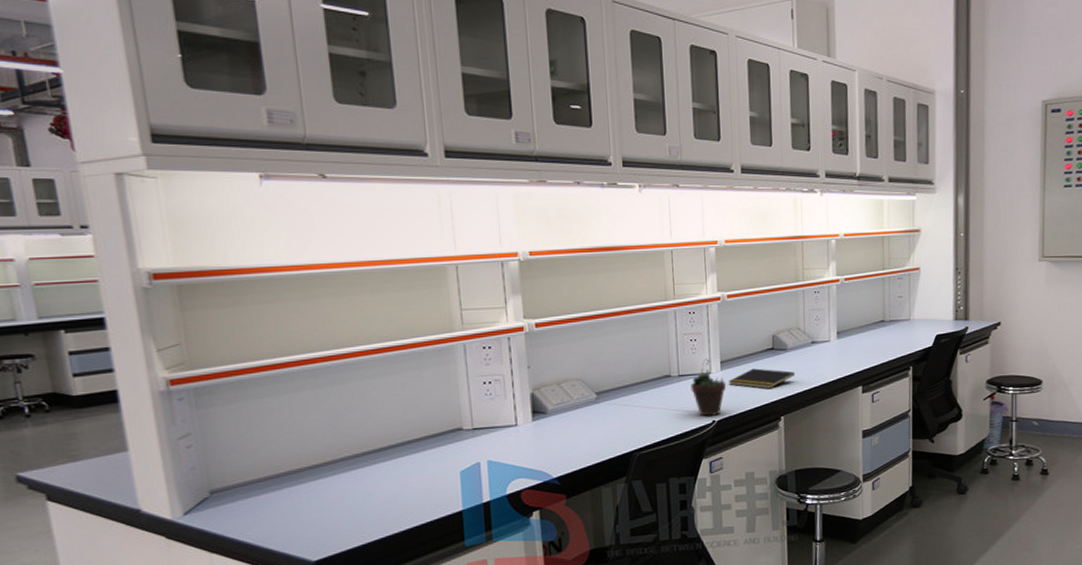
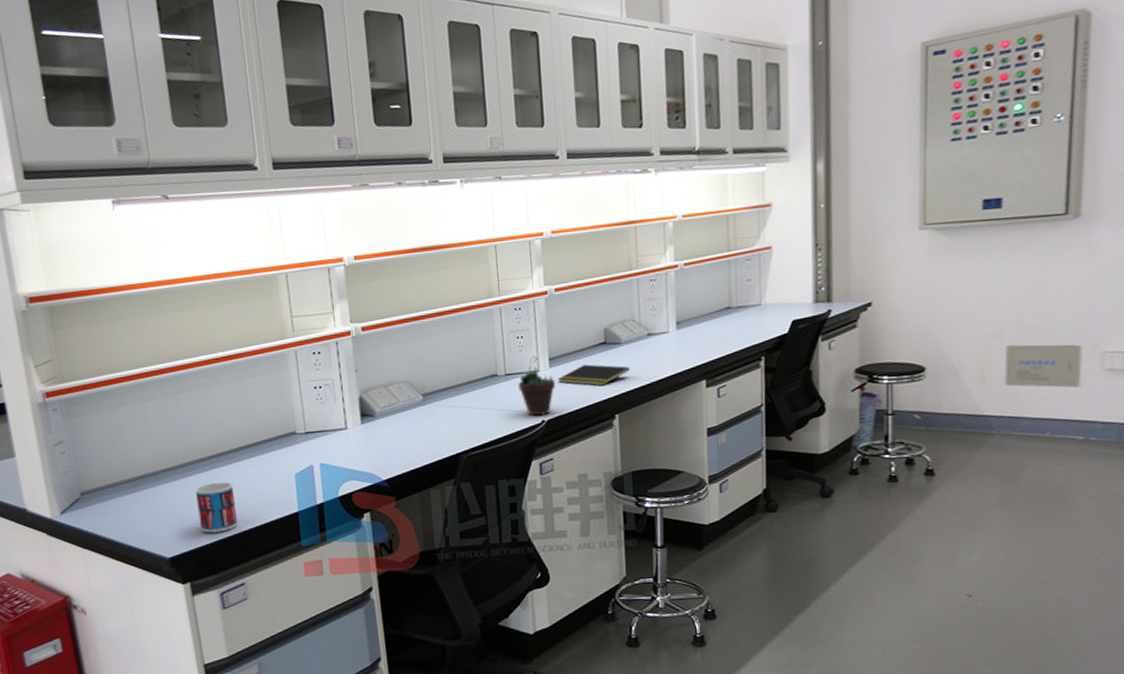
mug: none [347,479,395,534] -> present [195,481,238,533]

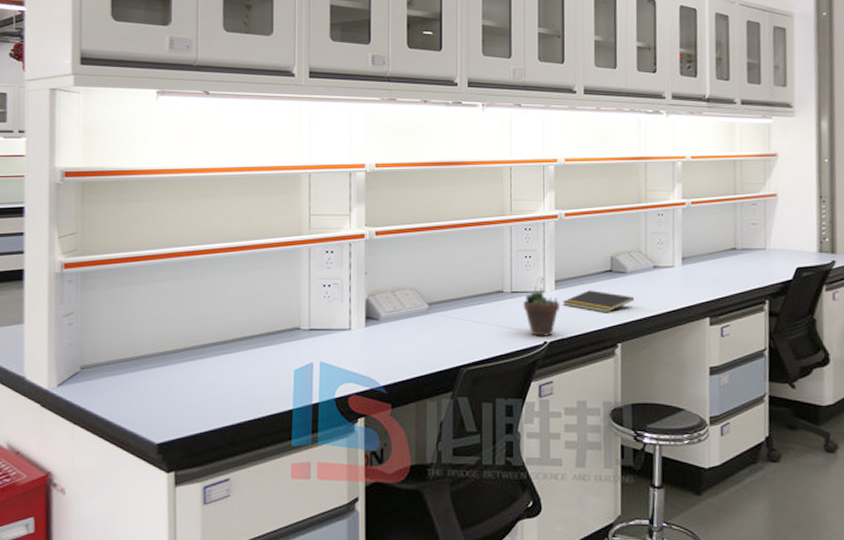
mug: present [195,481,238,533] -> none [193,370,232,422]

